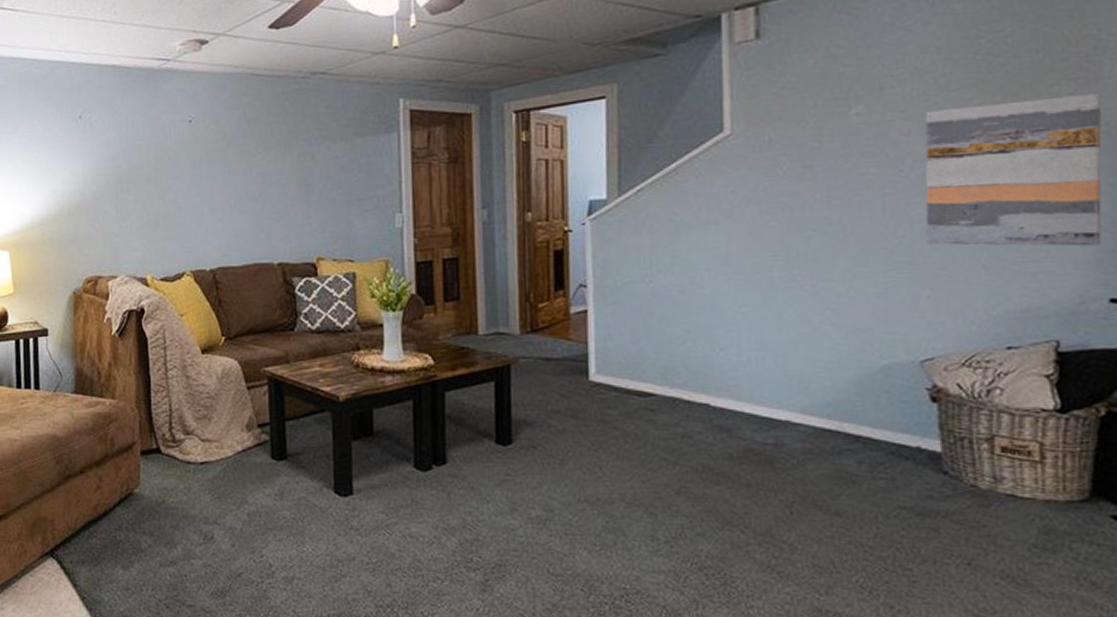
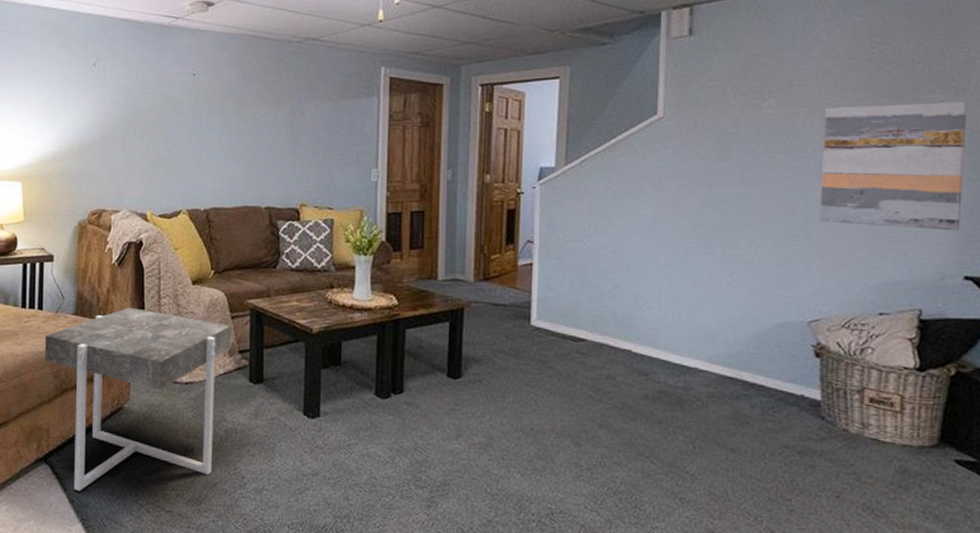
side table: none [43,382,249,587] -> present [44,307,231,491]

